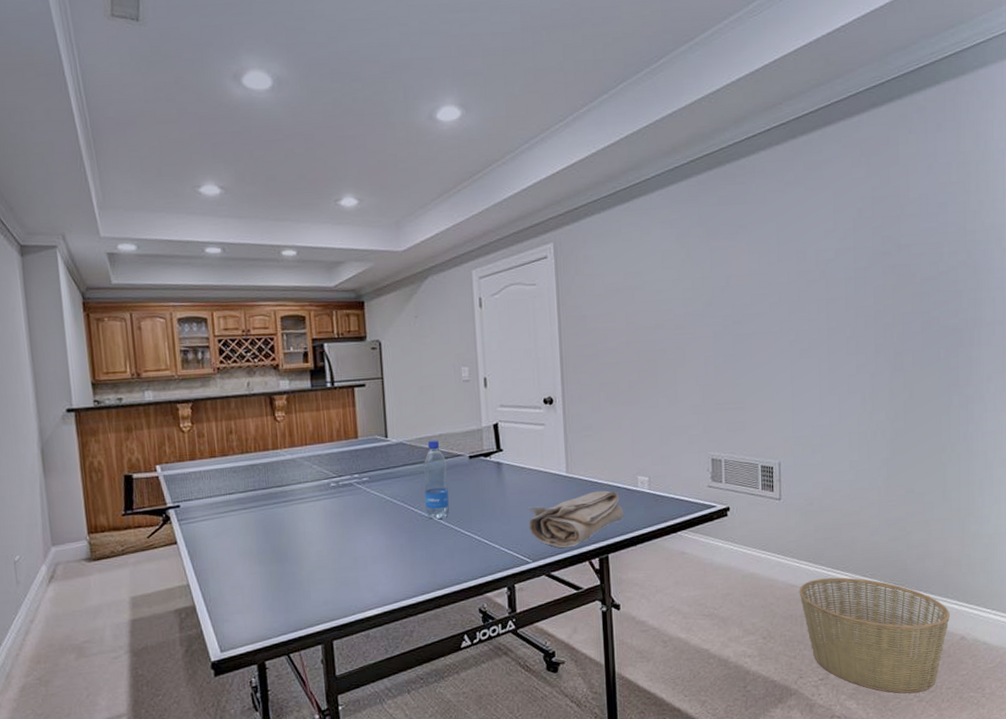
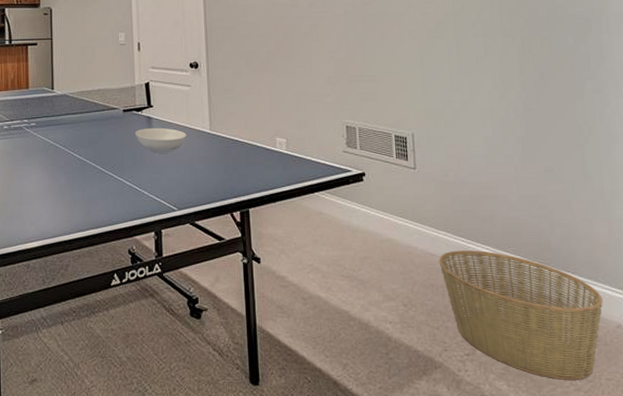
bottle: present [423,440,449,520] -> none [83,94,104,165]
bowl: none [483,473,541,503] -> present [134,127,187,154]
towel: present [528,490,624,548] -> none [175,148,264,200]

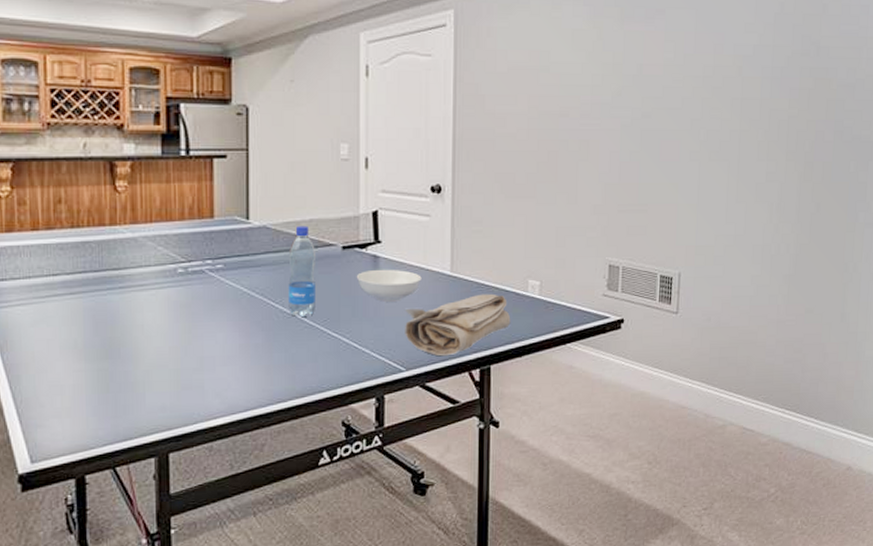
bottle: none [83,94,104,165] -> present [288,225,315,318]
towel: none [175,148,264,200] -> present [405,293,511,357]
basket: present [438,250,603,380] -> none [689,400,839,526]

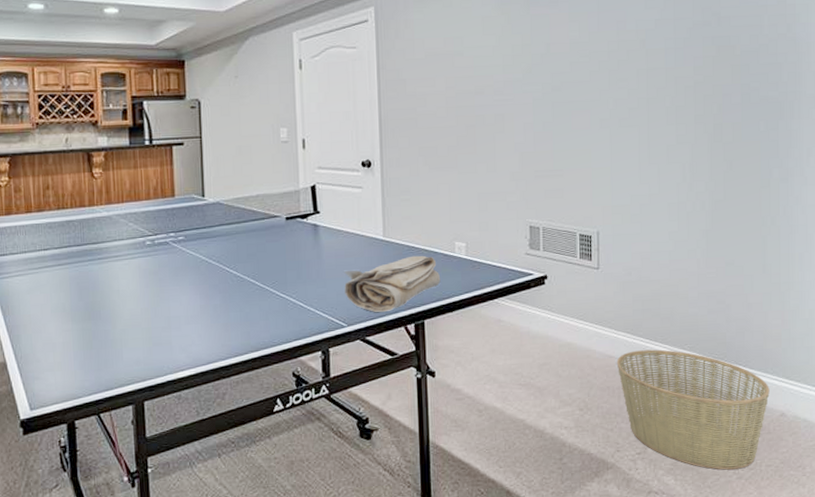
bottle: present [288,225,315,318] -> none [239,200,265,281]
bowl: present [356,269,422,302] -> none [299,236,357,265]
basket: none [689,400,839,526] -> present [616,349,770,470]

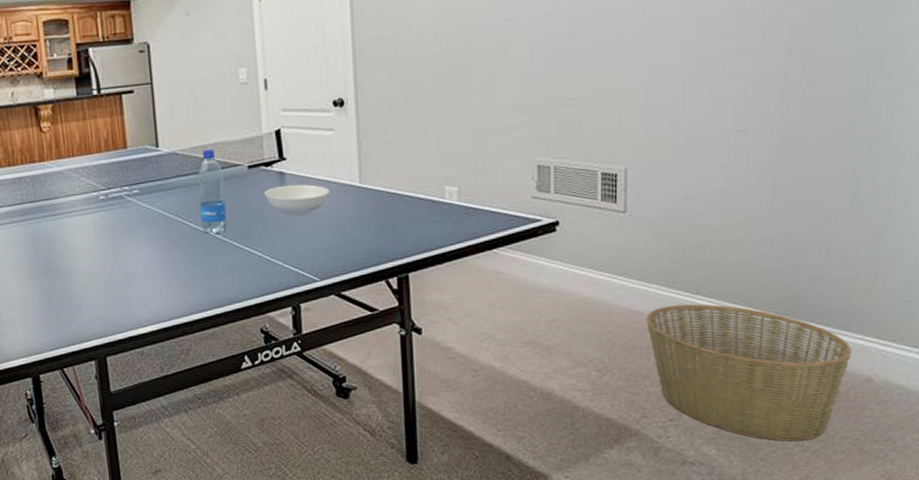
bottle: none [239,200,265,281] -> present [197,149,227,235]
bowl: none [299,236,357,265] -> present [263,184,330,216]
towel: present [344,255,441,313] -> none [315,202,428,266]

